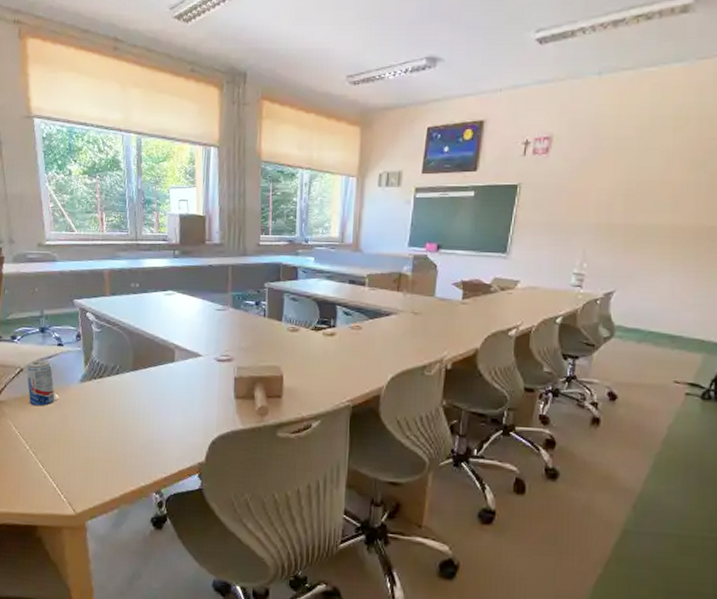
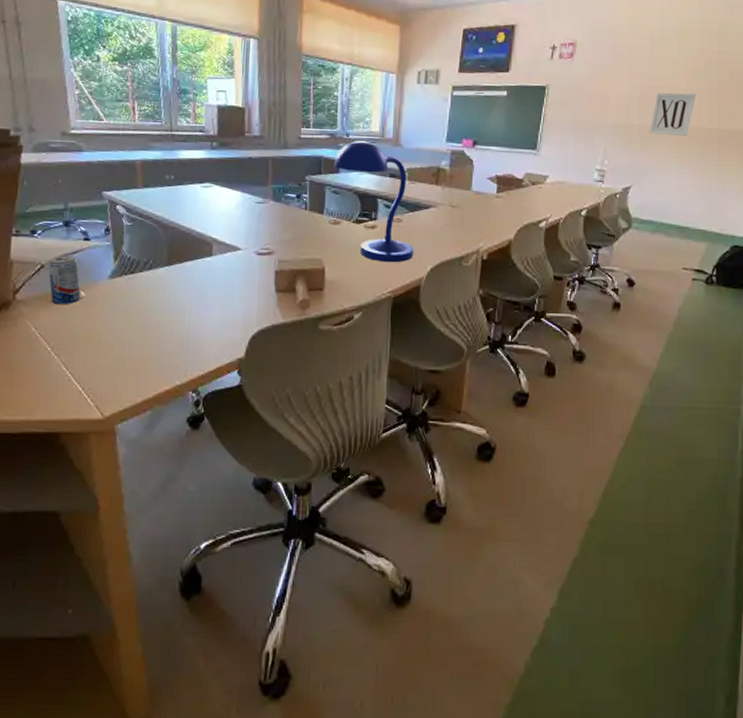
desk lamp: none [292,246,374,371] -> present [334,140,414,263]
wall art: none [635,187,692,235] -> present [649,92,696,136]

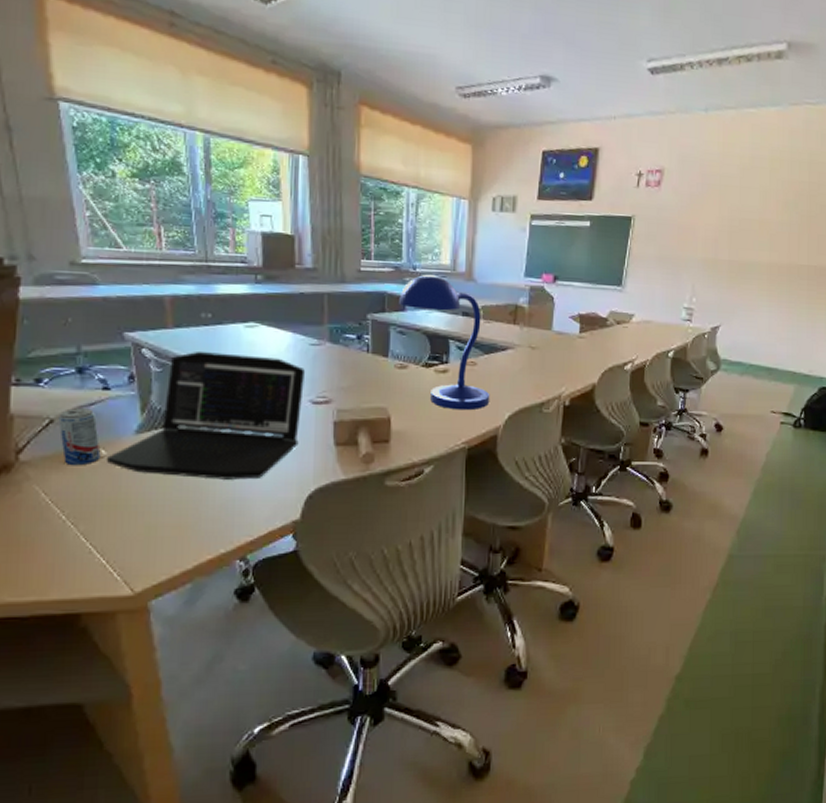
laptop: none [84,208,252,321] -> present [106,352,306,480]
wall art: present [649,92,696,136] -> none [738,225,786,272]

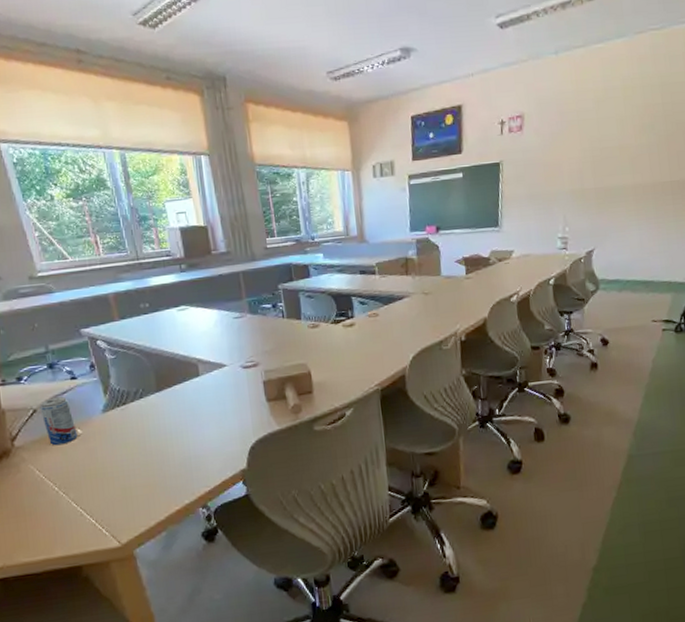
laptop: present [106,352,306,480] -> none [82,333,237,445]
desk lamp: present [399,274,490,411] -> none [303,241,395,358]

